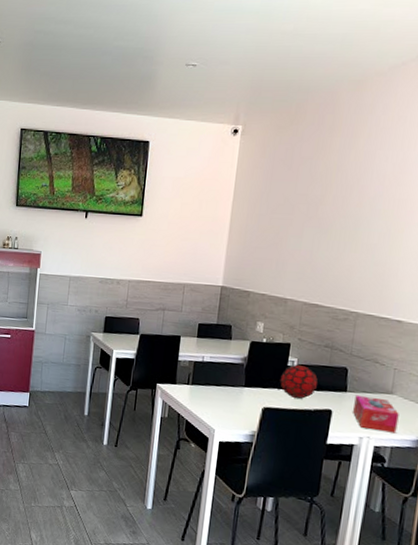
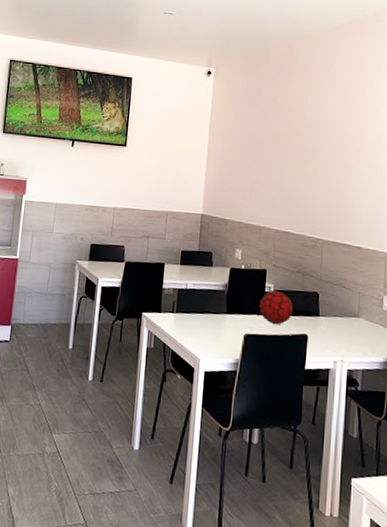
tissue box: present [353,395,399,434] -> none [326,319,367,356]

